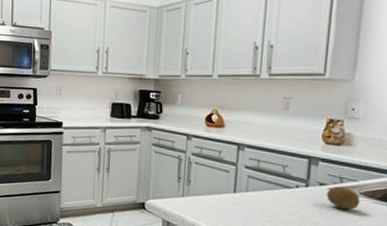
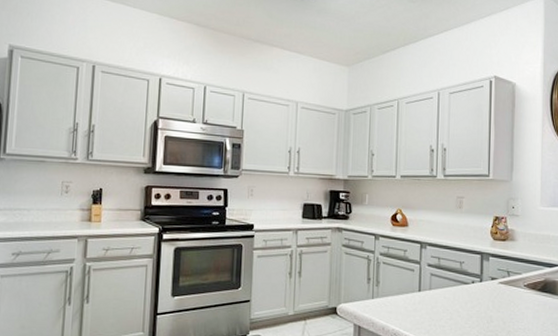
fruit: present [326,186,360,210] -> none [497,280,525,303]

